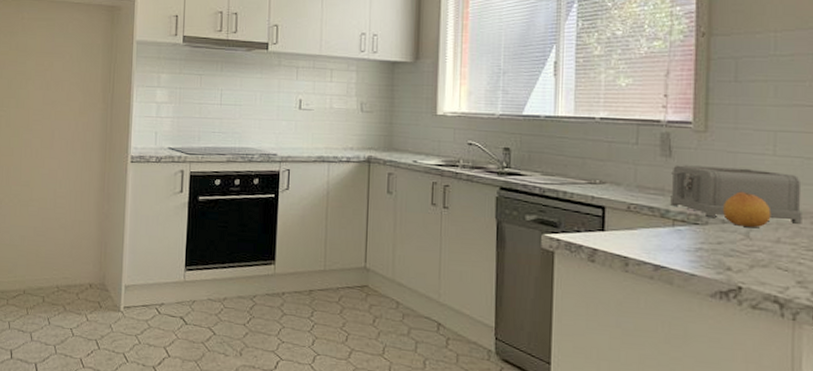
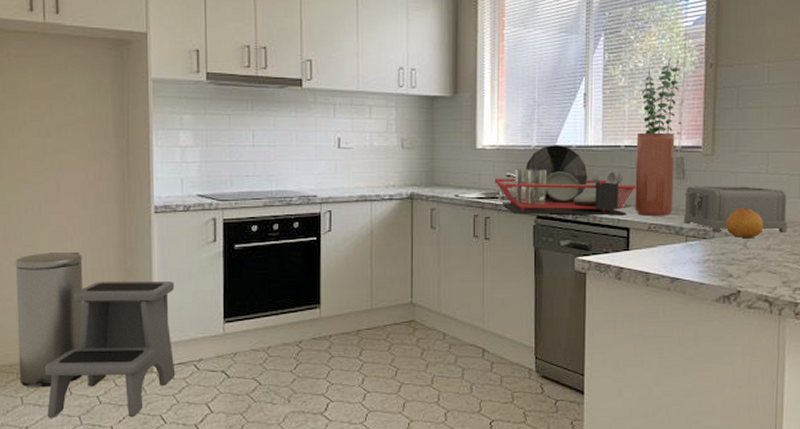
pedal bin: none [9,192,68,316] -> present [15,252,84,389]
step stool: none [28,222,143,352] -> present [44,280,176,418]
dish rack: none [454,114,614,193] -> present [494,145,637,216]
vase: none [611,26,667,196] -> present [635,58,681,216]

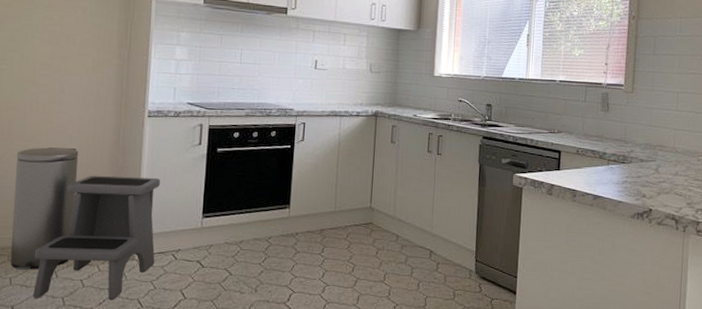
dish rack: present [494,145,637,216] -> none [448,76,568,140]
vase: present [635,58,681,216] -> none [566,10,609,142]
toaster: present [684,186,788,232] -> none [606,118,693,161]
fruit: present [726,207,764,239] -> none [642,137,673,165]

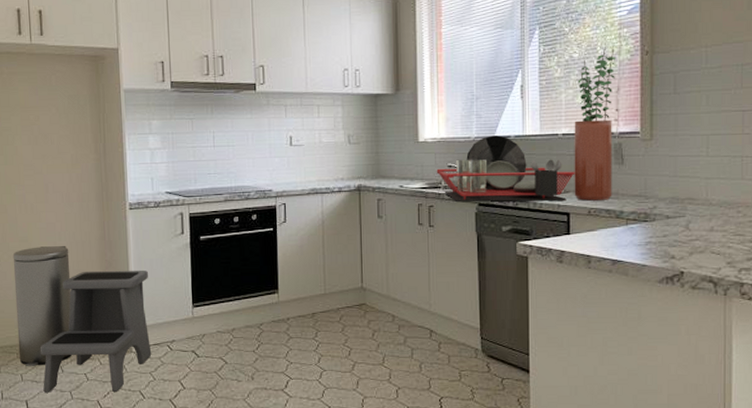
dish rack: none [448,76,568,140] -> present [436,135,575,203]
vase: none [566,10,609,142] -> present [574,48,616,201]

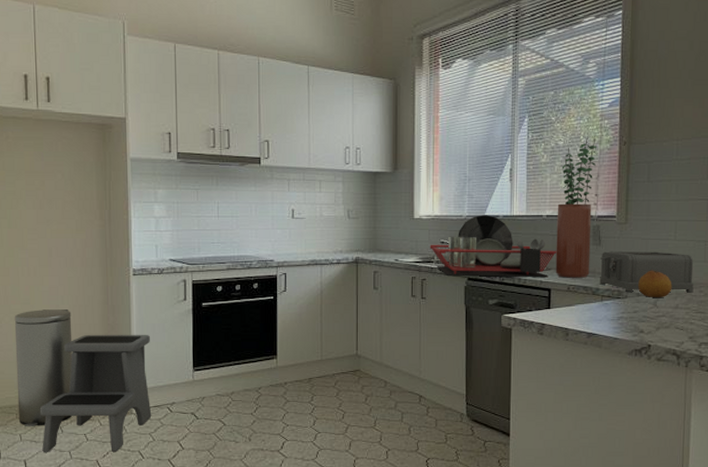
toaster: none [624,169,731,214] -> present [600,251,694,293]
fruit: none [667,189,706,221] -> present [638,270,672,298]

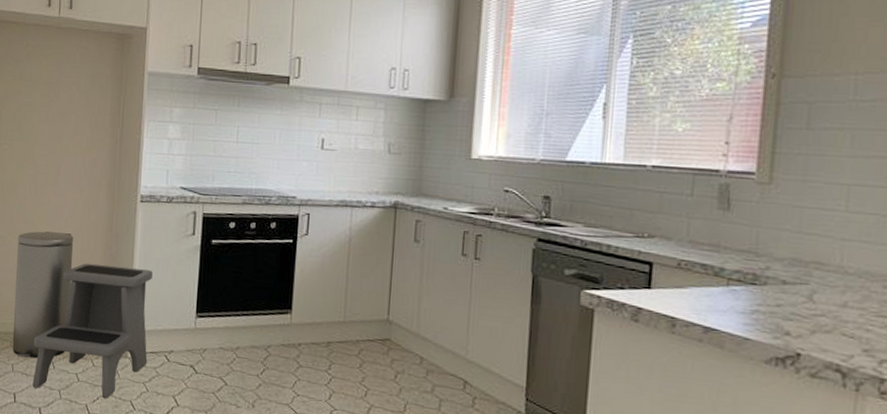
dish rack: present [430,215,557,278] -> none [489,159,665,248]
vase: present [555,137,597,278] -> none [661,66,732,253]
toaster: present [600,251,694,293] -> none [726,219,876,287]
fruit: present [638,270,672,298] -> none [785,250,839,291]

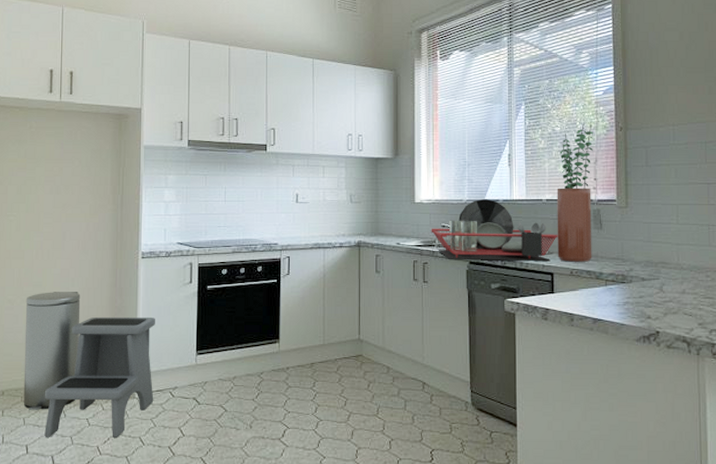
dish rack: none [489,159,665,248] -> present [431,199,558,262]
vase: none [661,66,732,253] -> present [557,123,594,262]

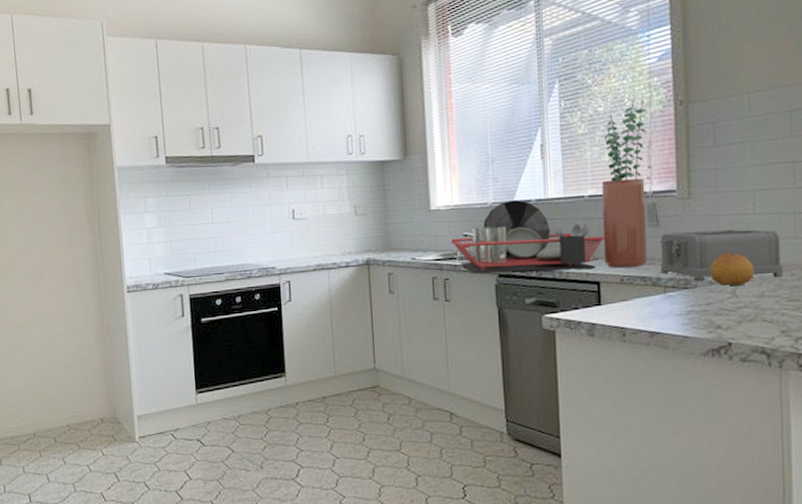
pedal bin: present [23,292,81,411] -> none [10,332,73,459]
step stool: present [44,316,155,438] -> none [40,355,156,485]
toaster: none [603,235,700,277] -> present [660,229,783,280]
fruit: none [643,254,678,283] -> present [710,252,755,286]

